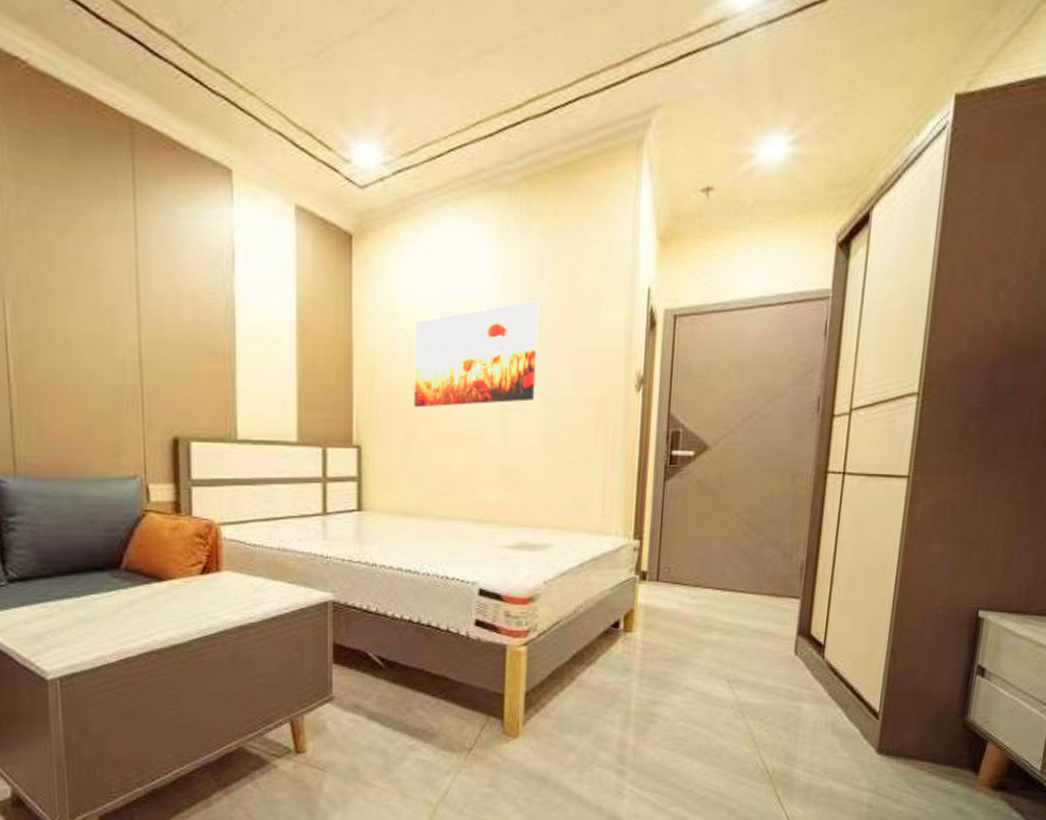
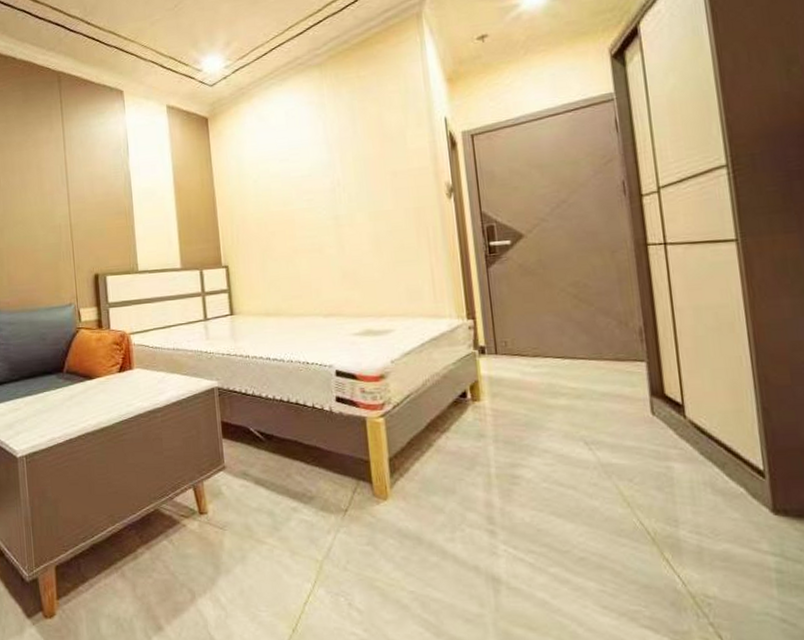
wall art: present [413,300,539,408] -> none [259,141,362,233]

